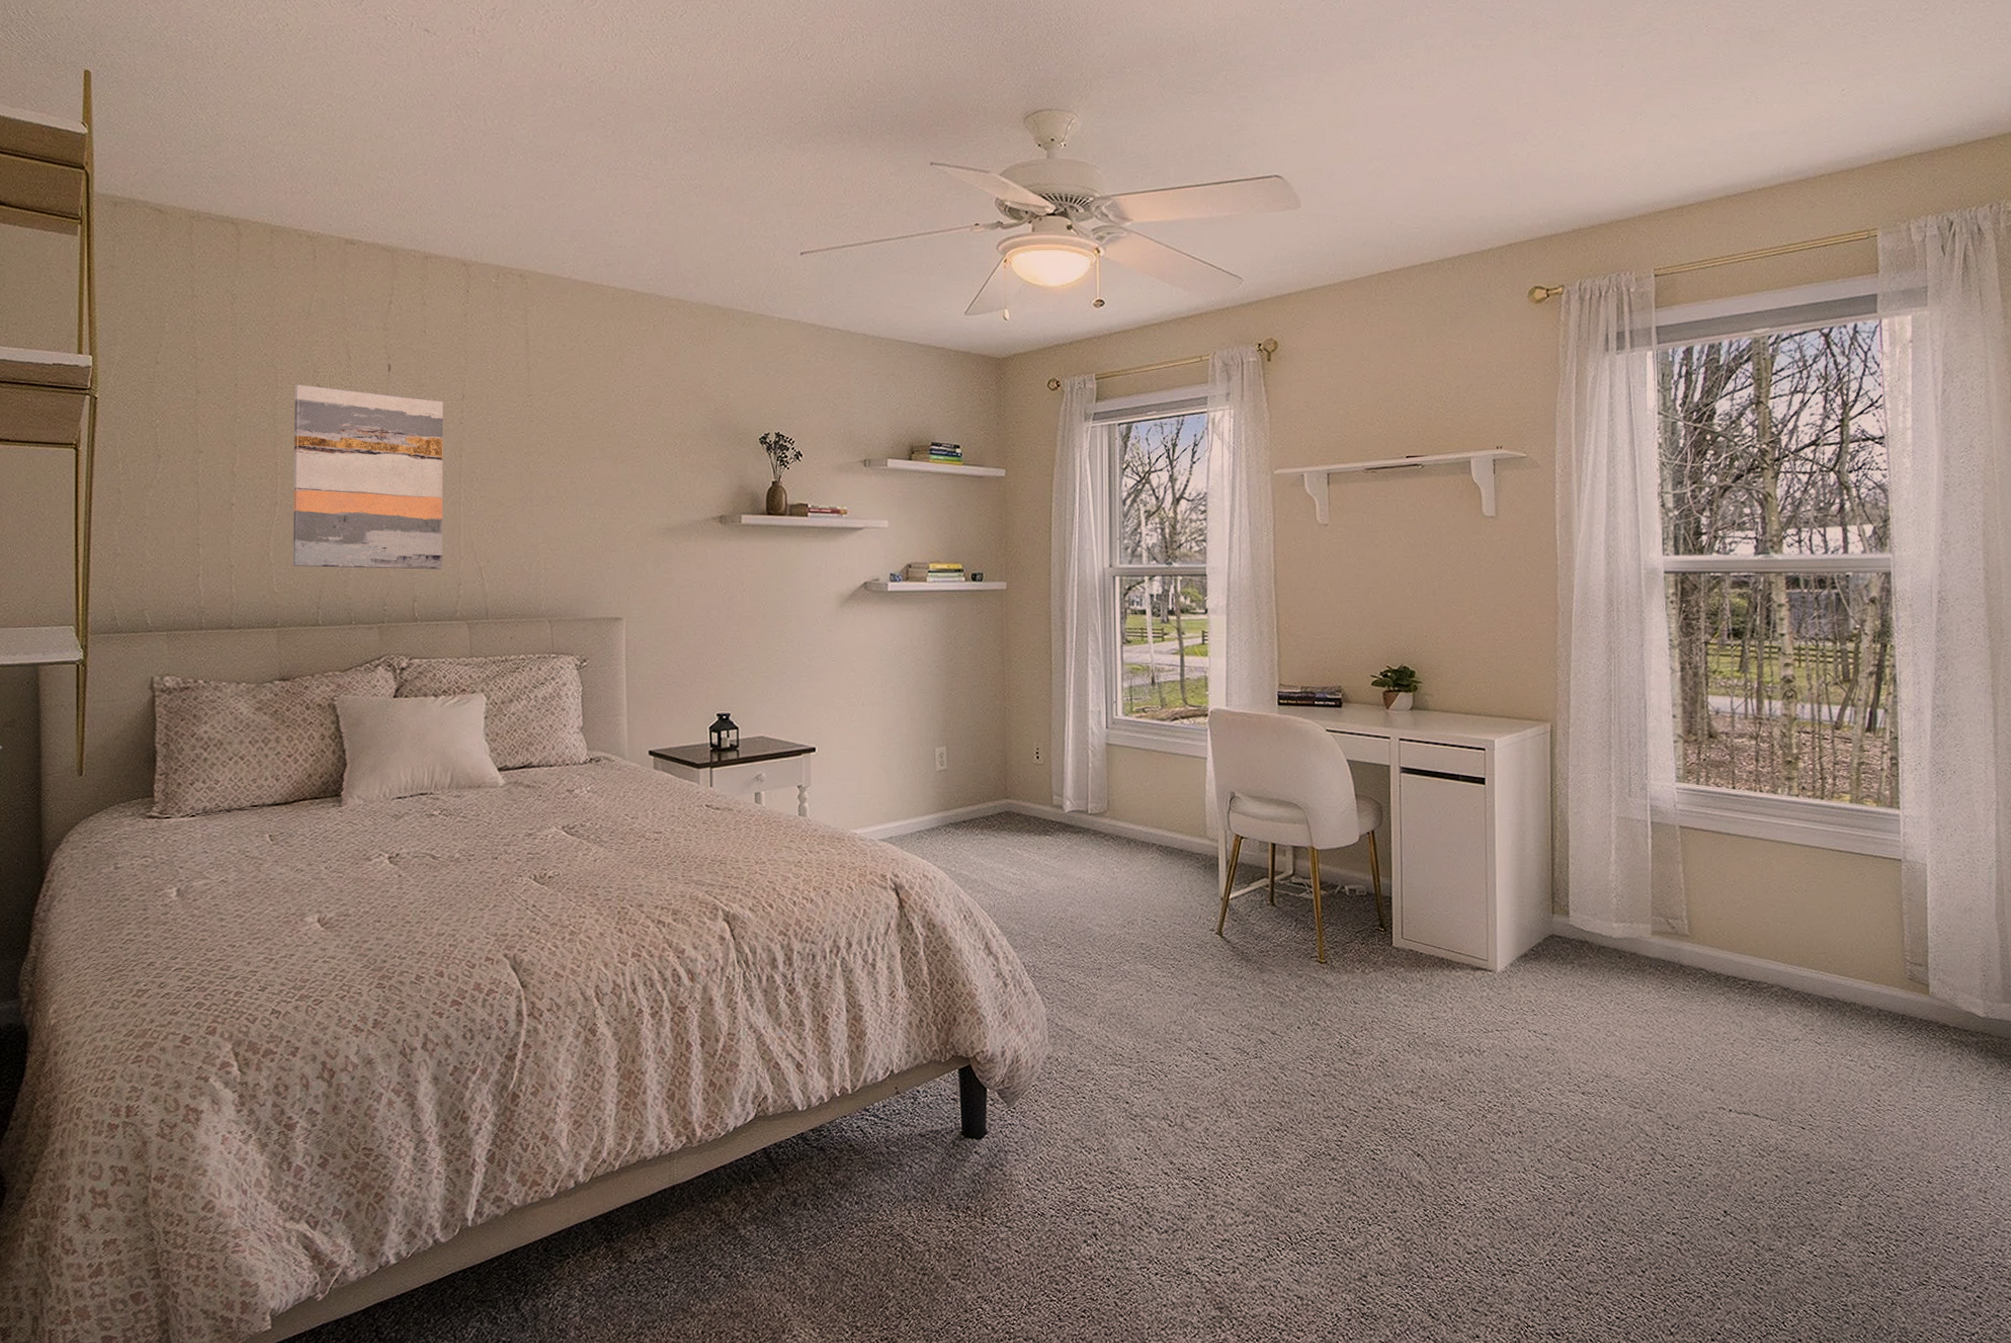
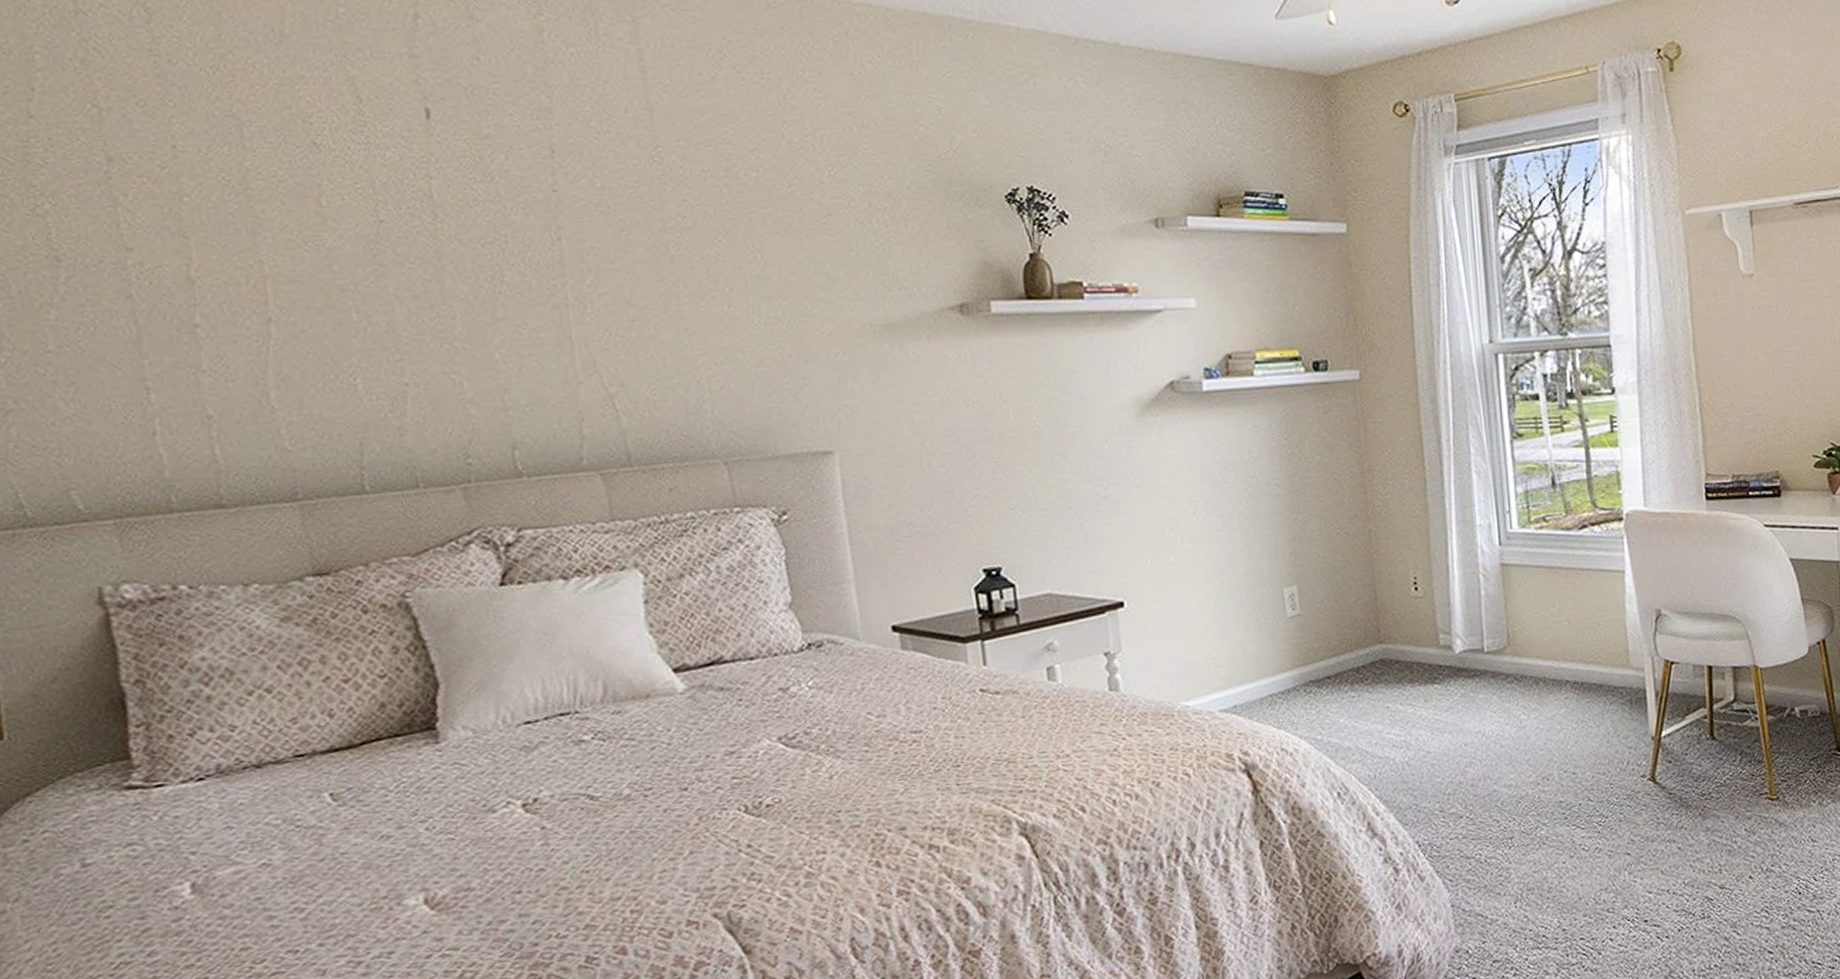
wall art: present [293,384,444,570] -> none [273,142,552,412]

